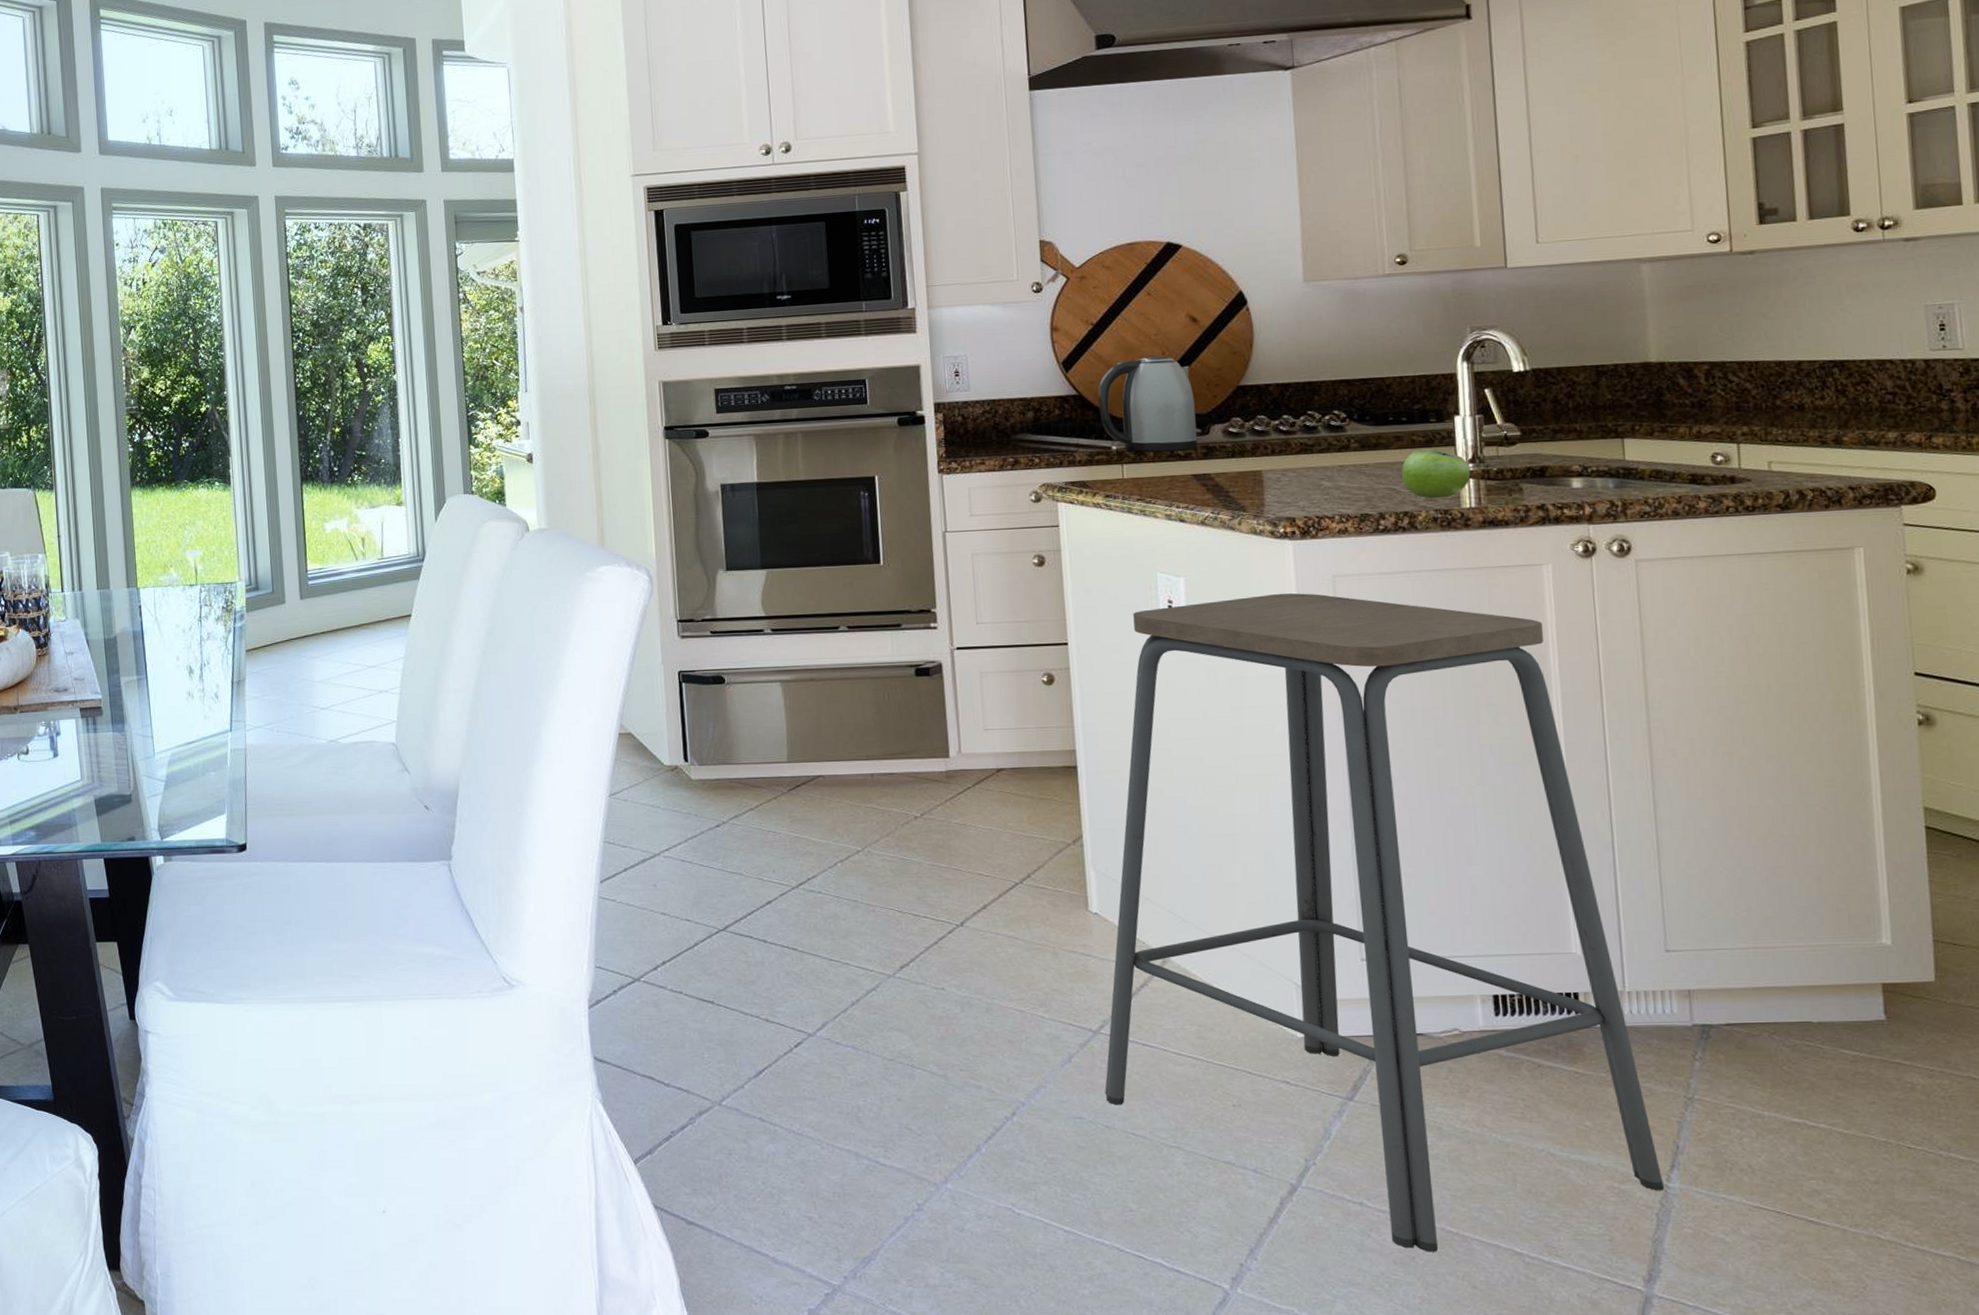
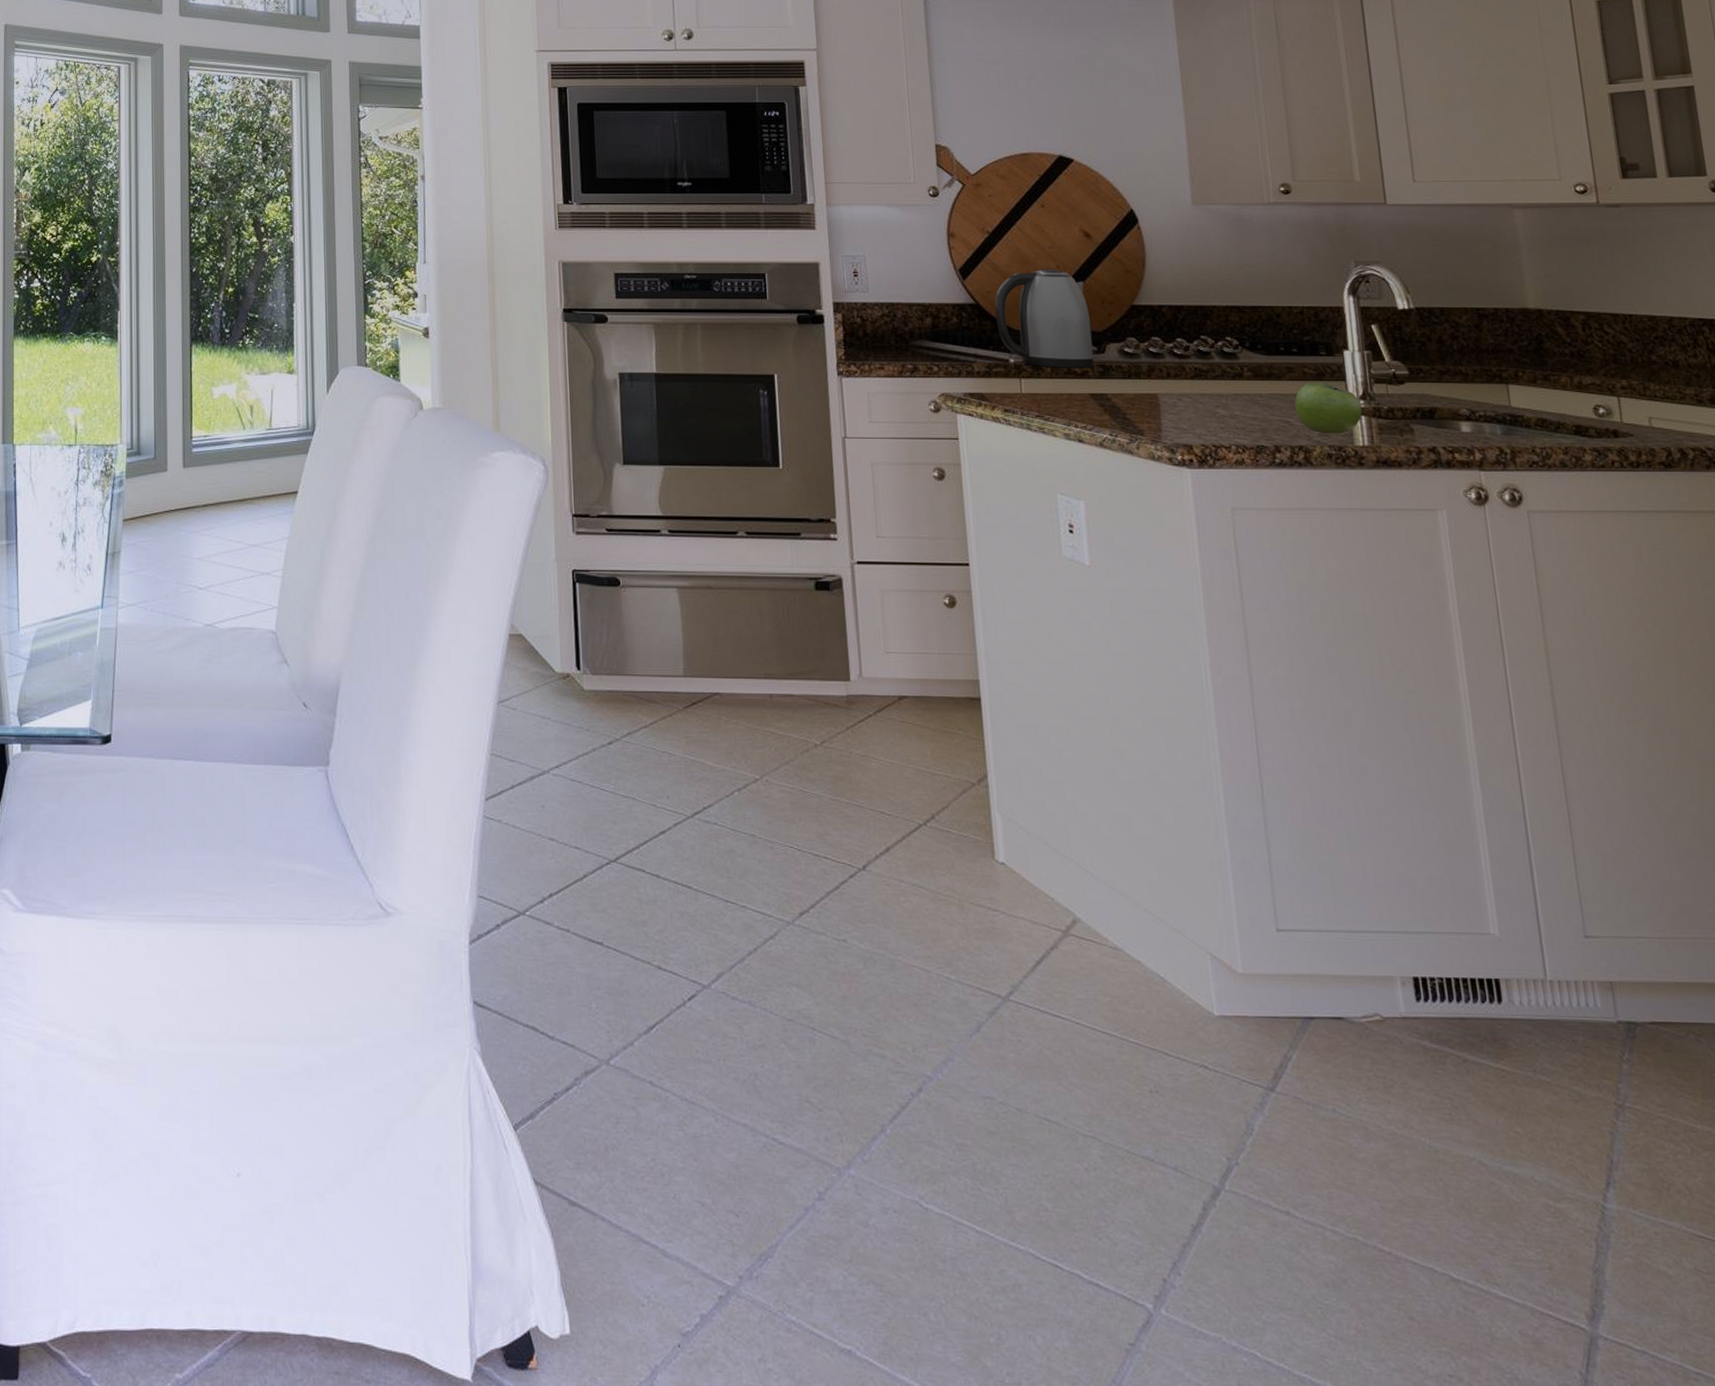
bar stool: present [1105,593,1665,1252] -> none [1015,523,1602,1274]

